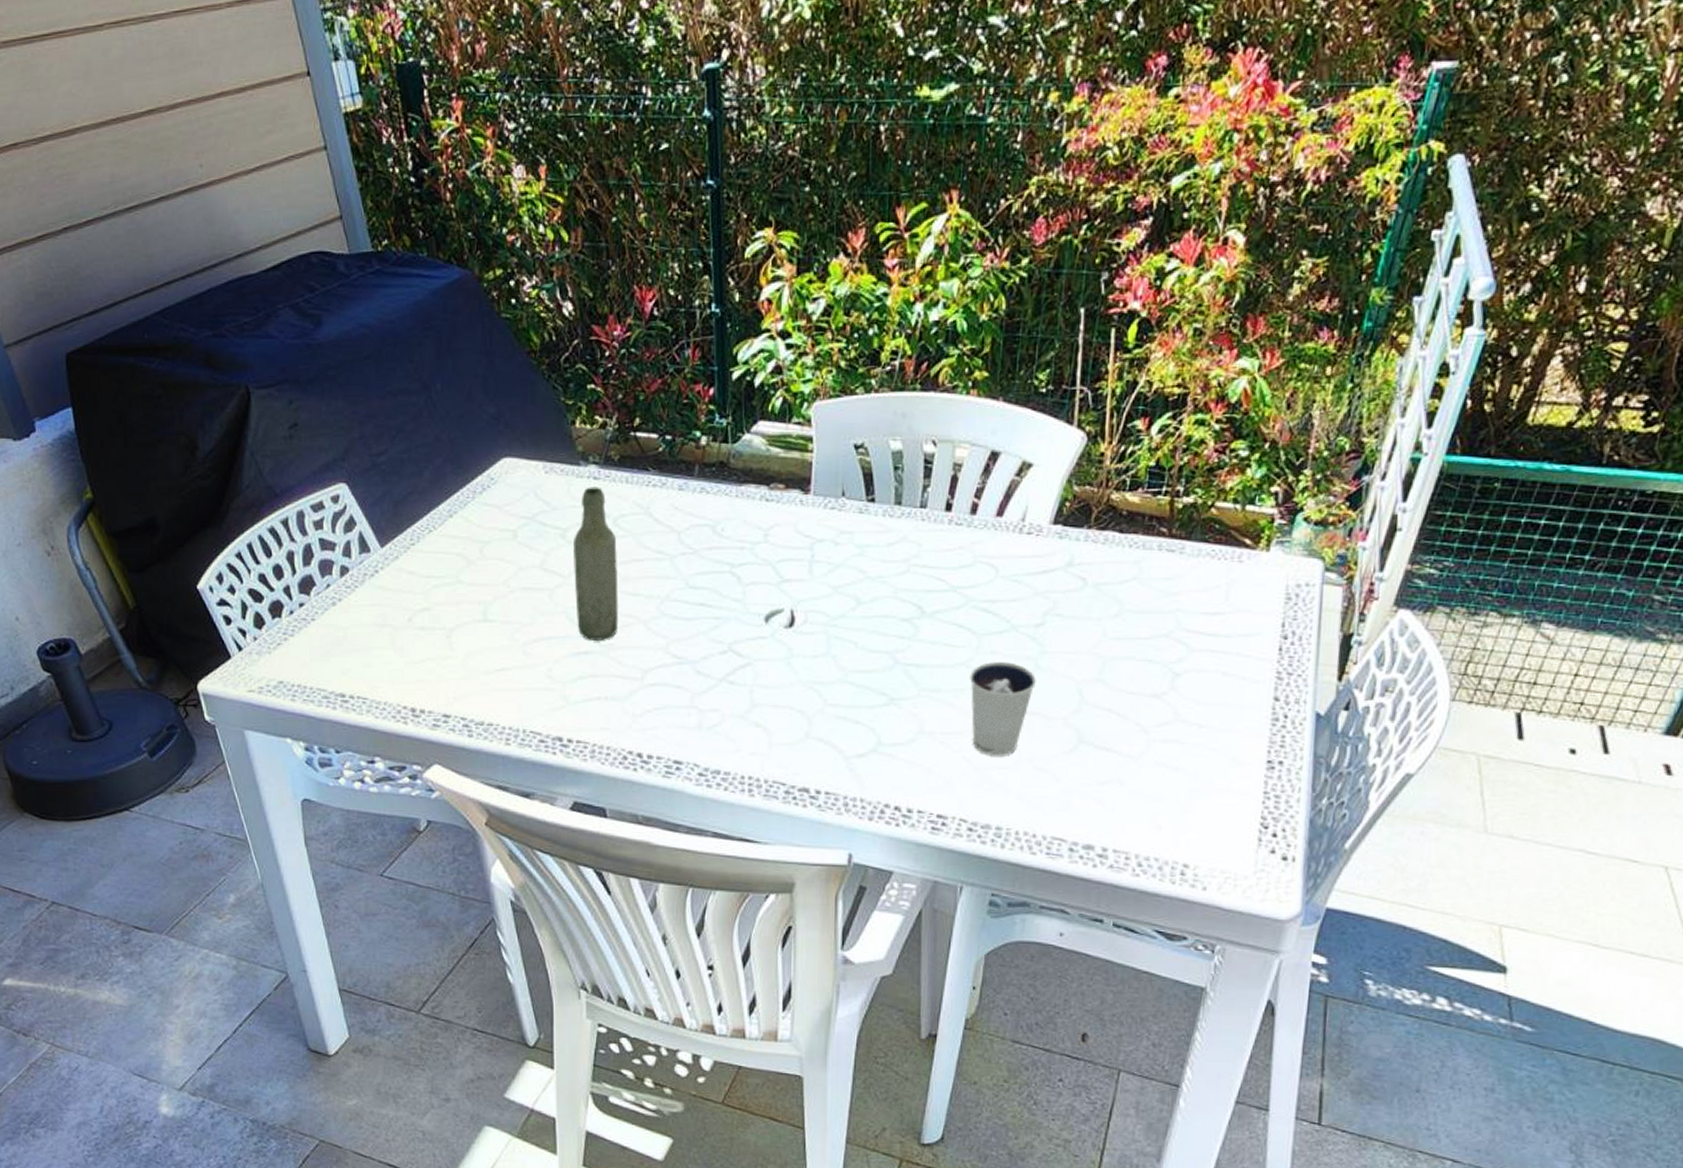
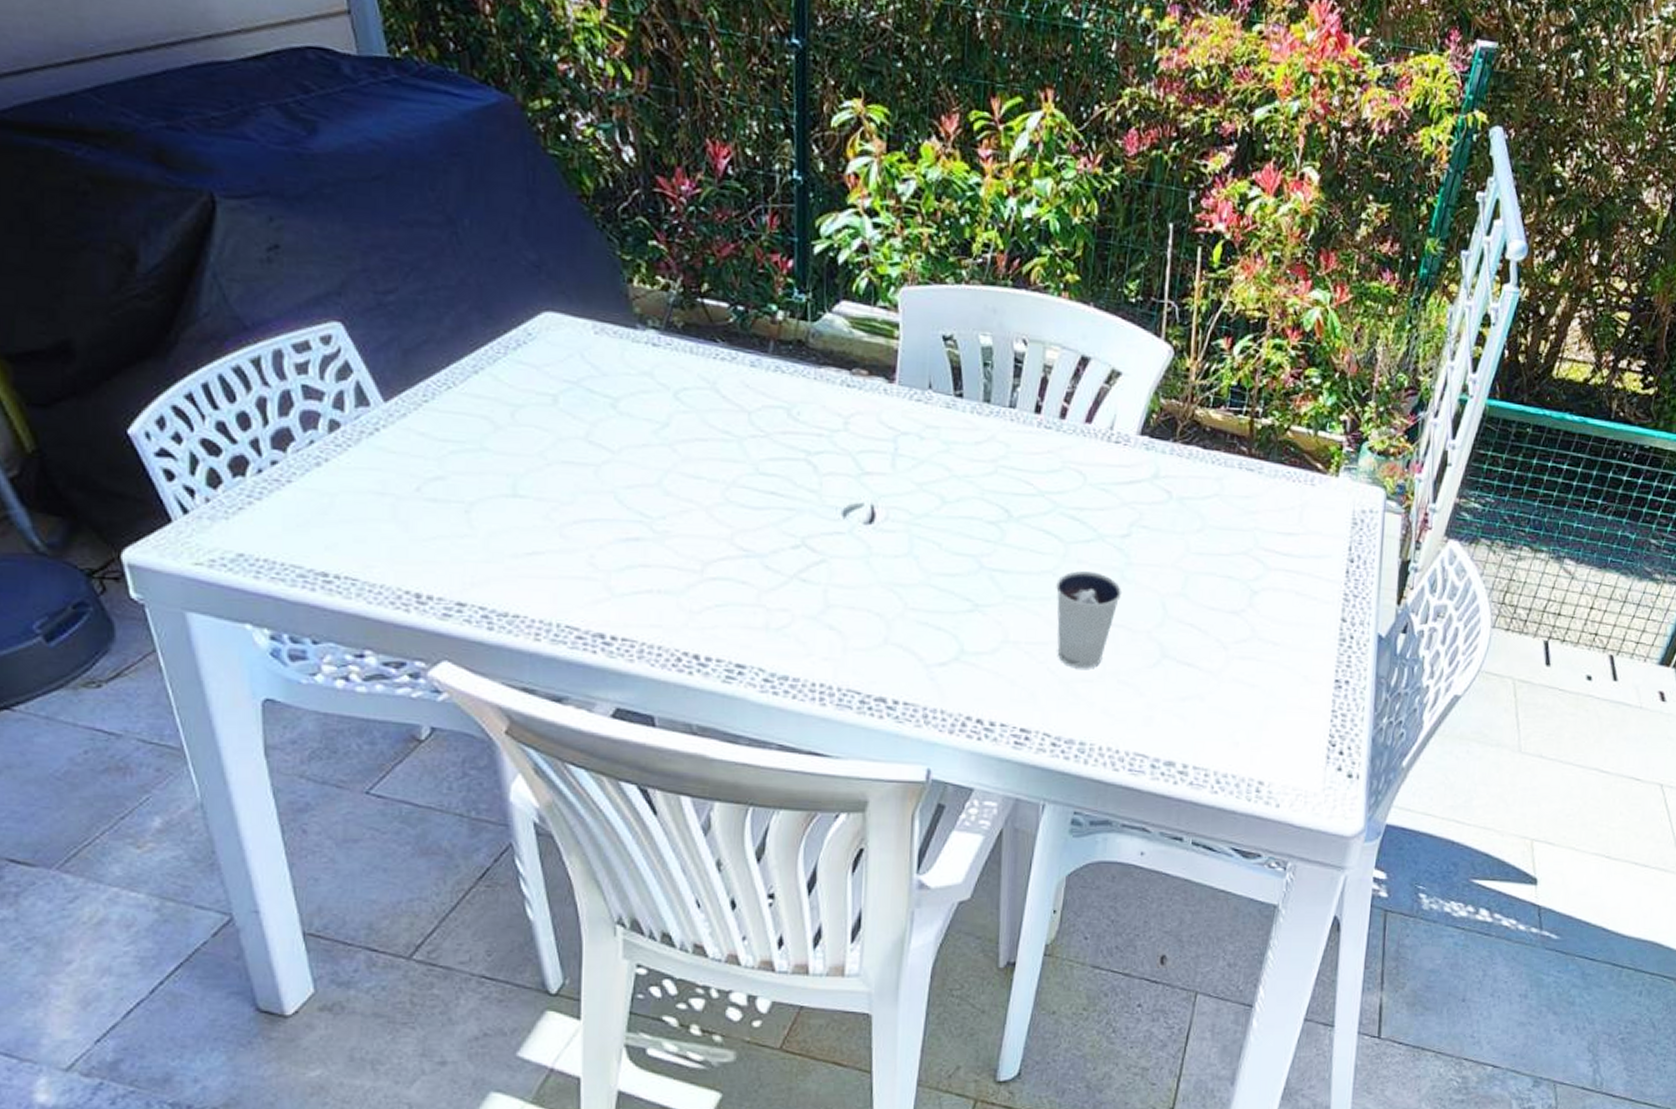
bottle: present [574,487,618,640] -> none [625,353,678,526]

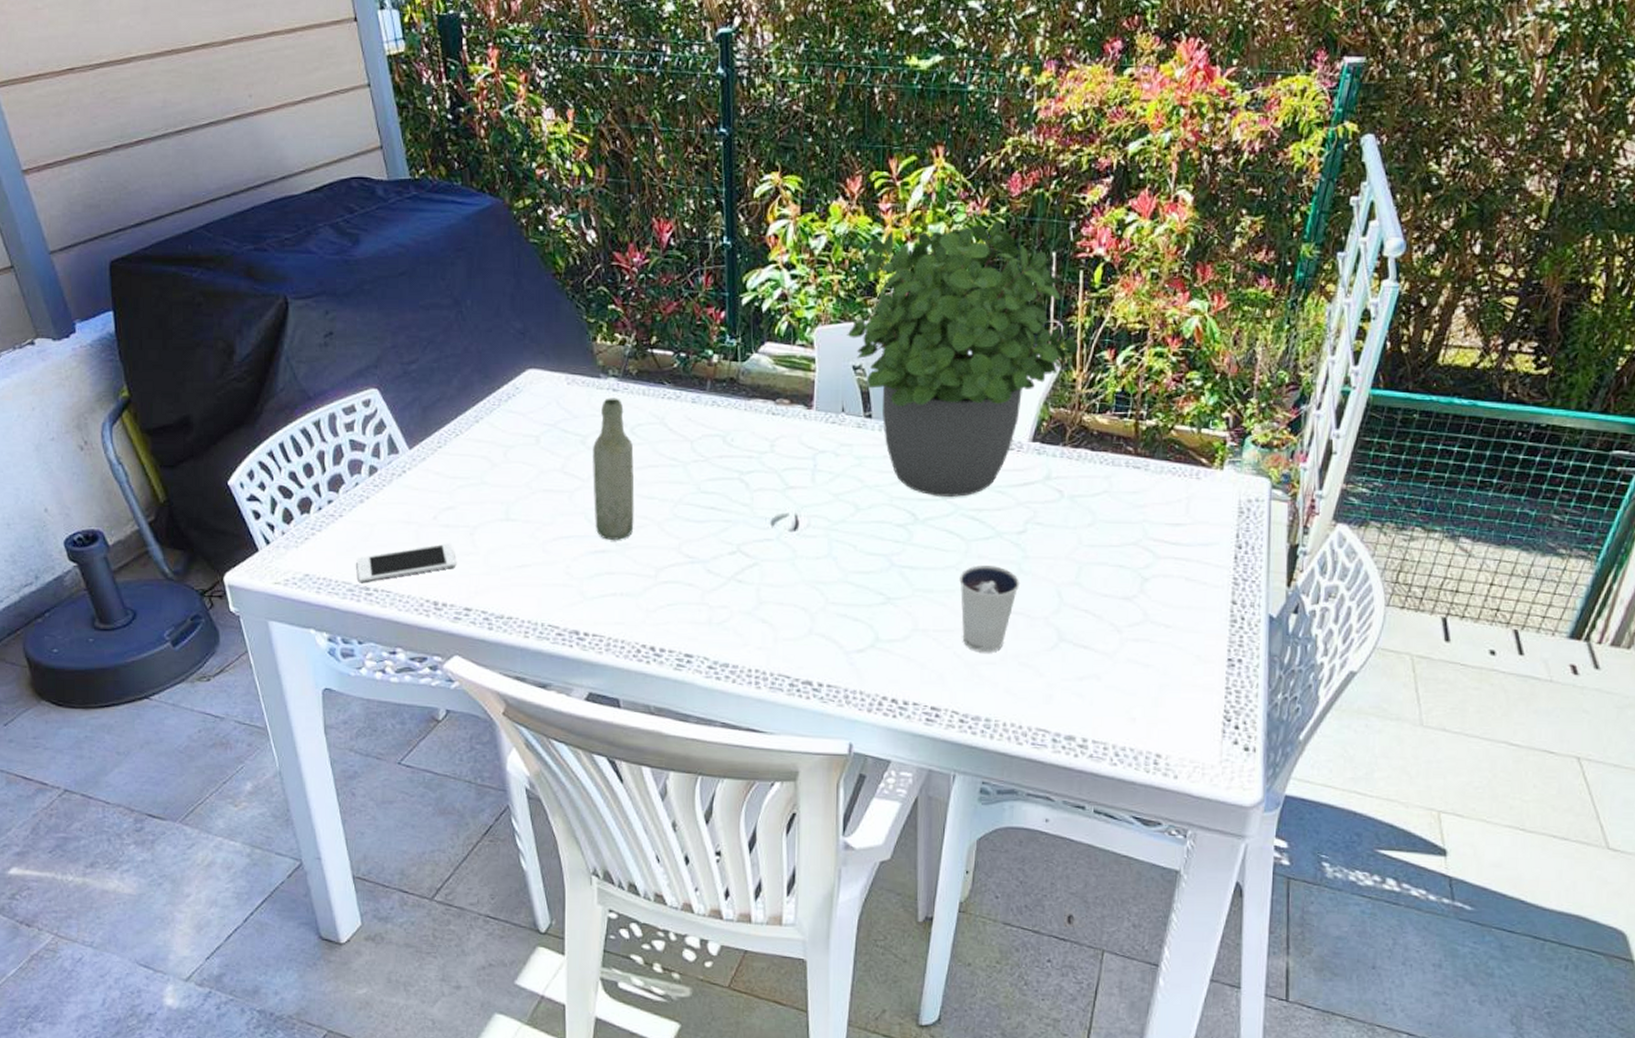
cell phone: none [310,521,447,567] -> present [356,543,457,582]
bottle: none [625,353,678,526] -> present [593,398,635,540]
potted plant: none [937,181,1194,493] -> present [847,220,1079,497]

